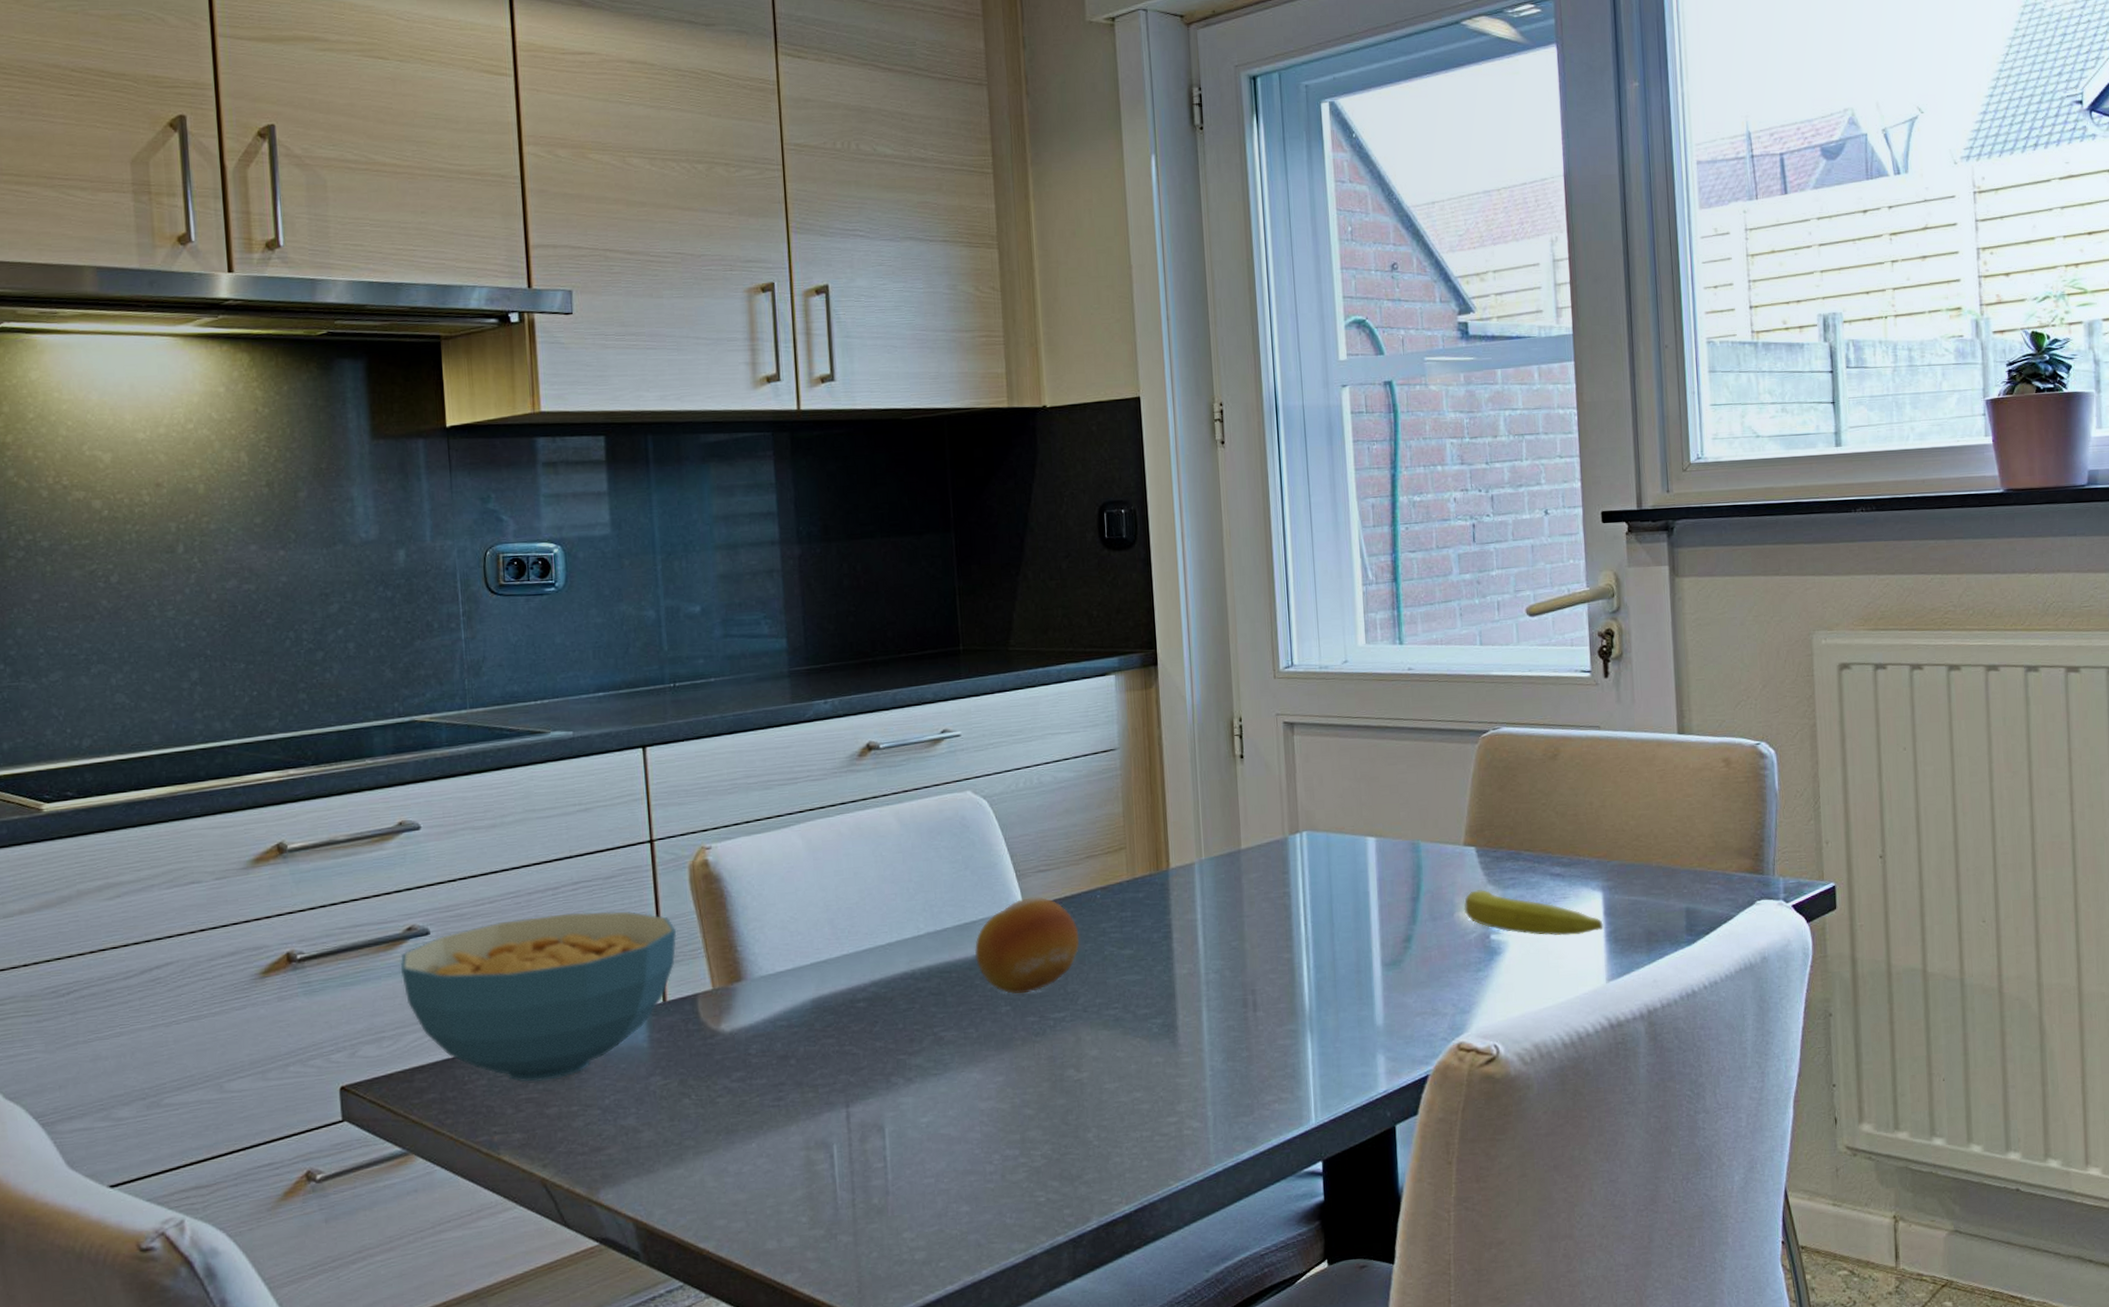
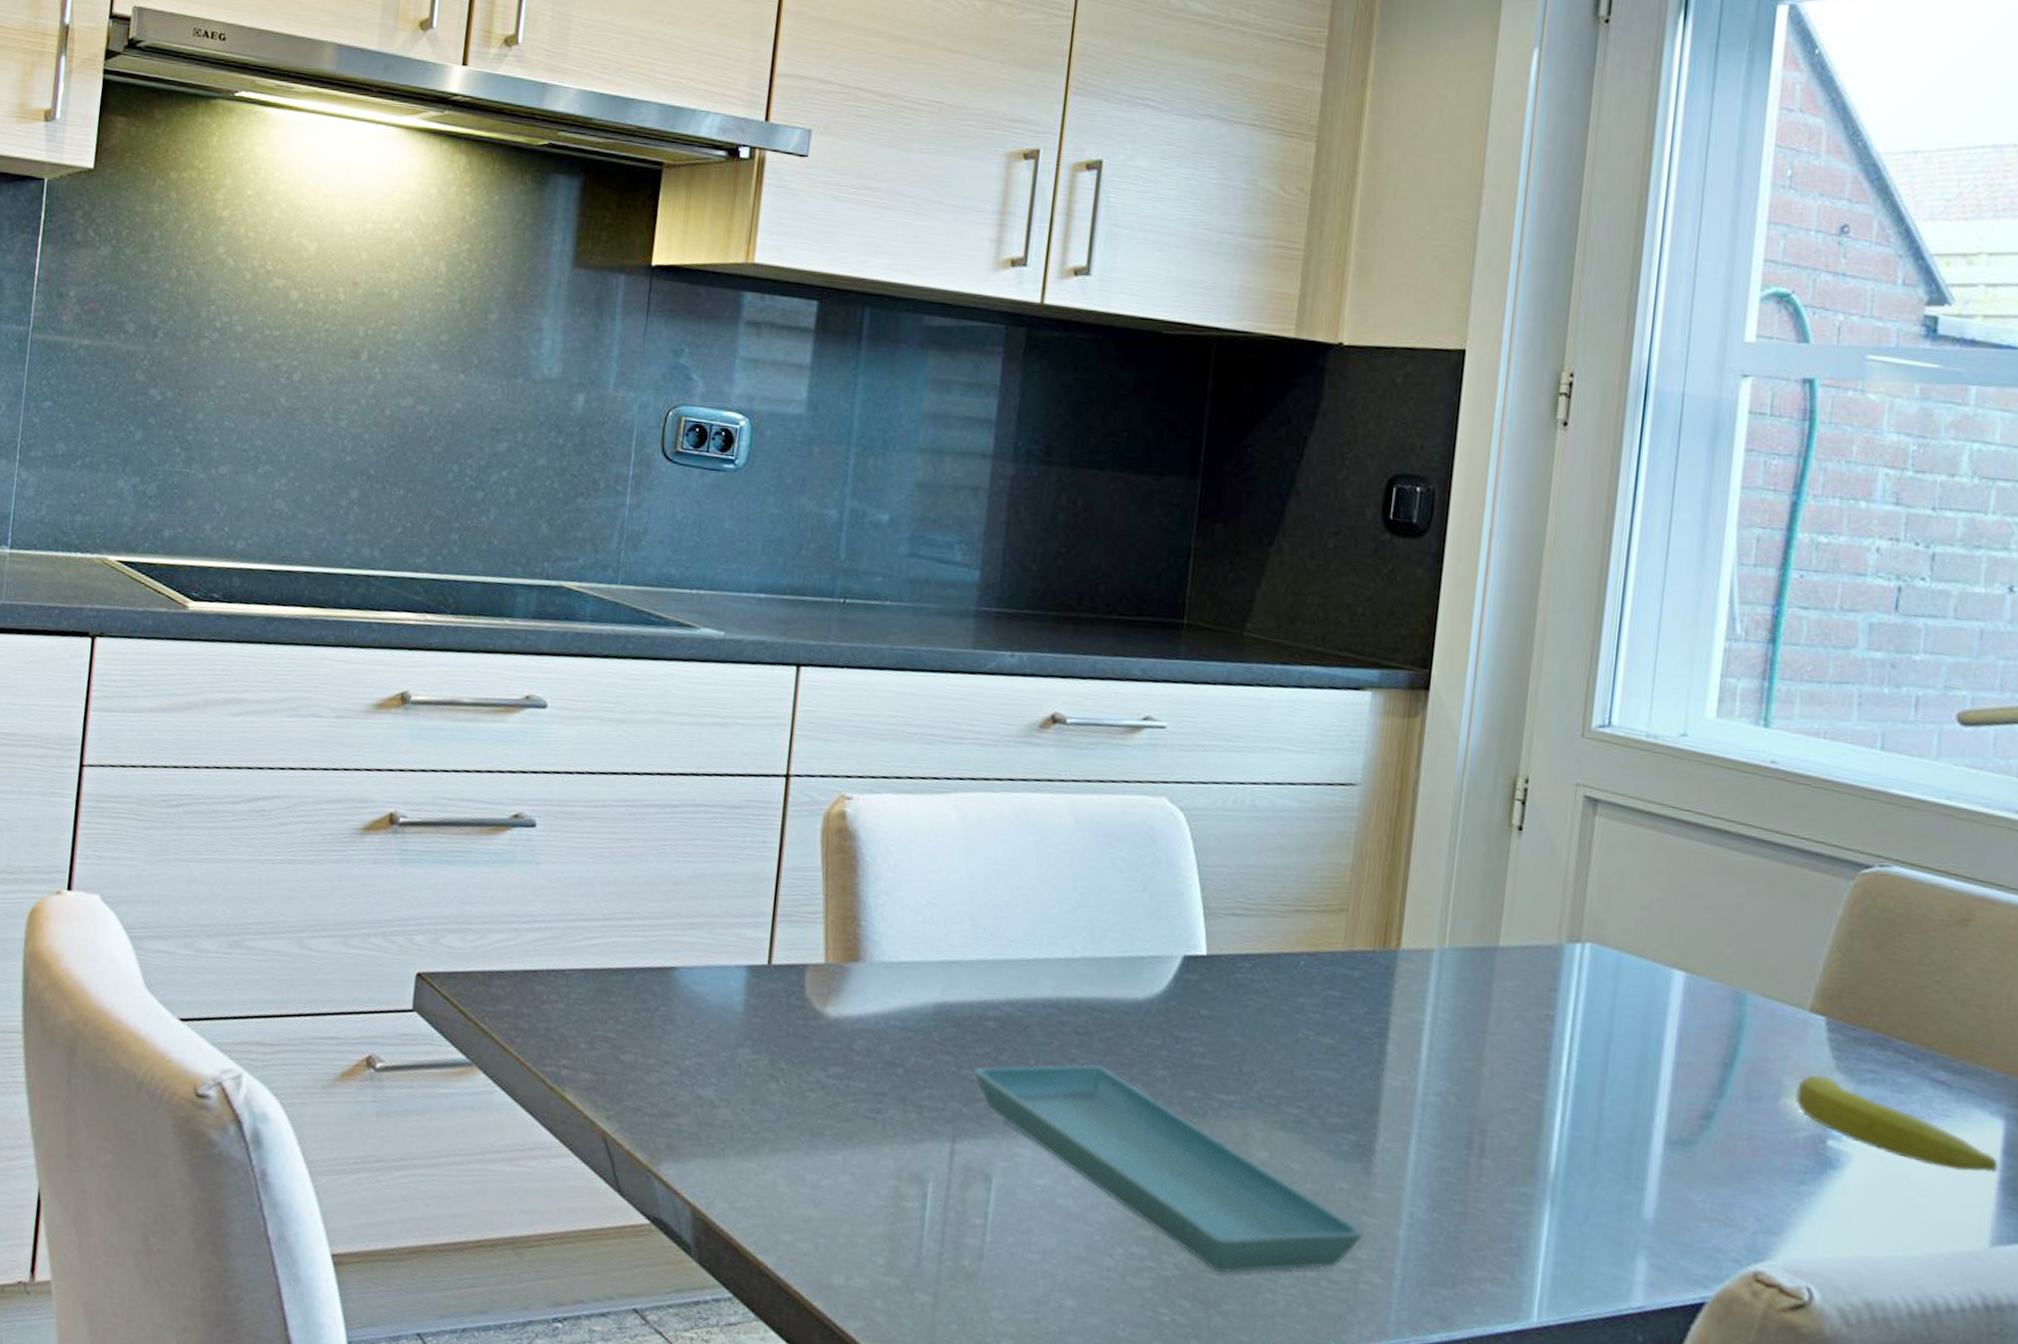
cereal bowl: present [400,910,677,1082] -> none [499,830,797,1024]
saucer: none [854,1014,1180,1153] -> present [974,1064,1364,1274]
fruit: present [975,897,1080,994] -> none [1136,942,1270,1061]

